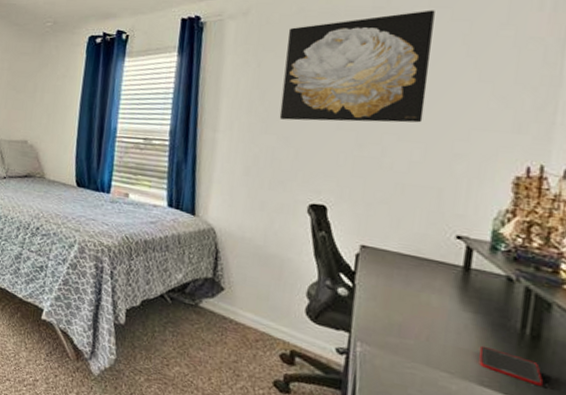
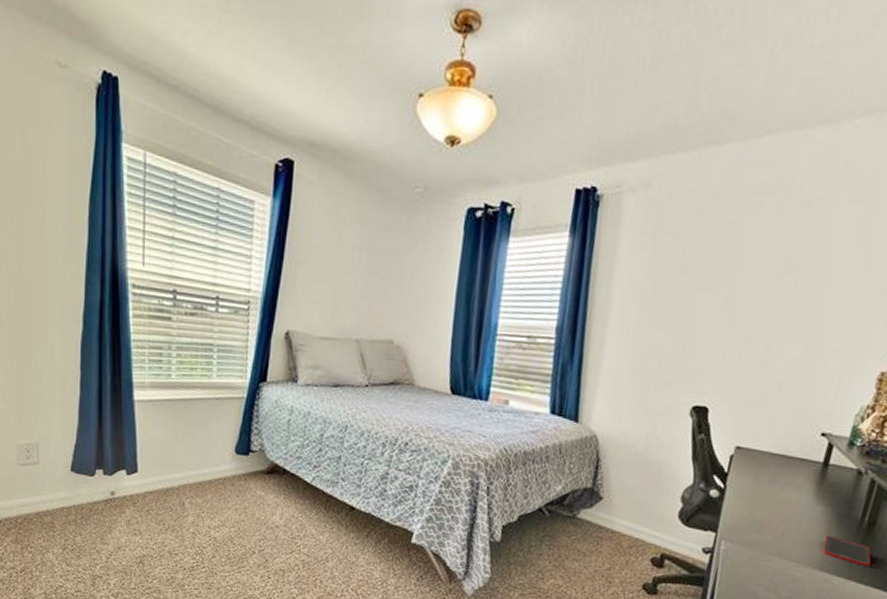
wall art: present [279,10,435,123] -> none [671,189,837,317]

